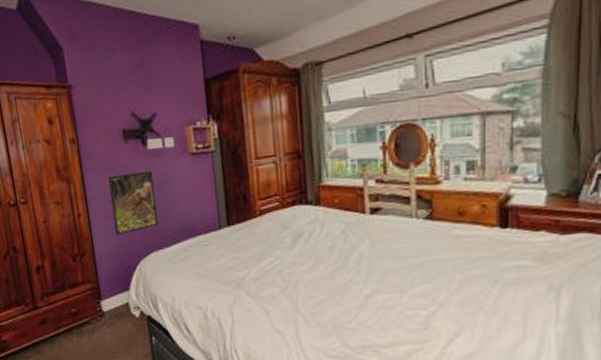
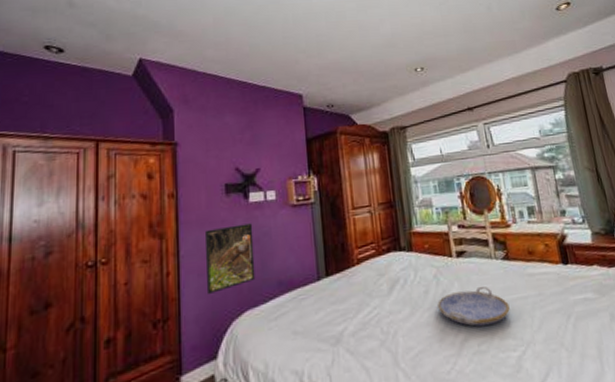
serving tray: none [344,244,425,284] -> present [438,285,510,327]

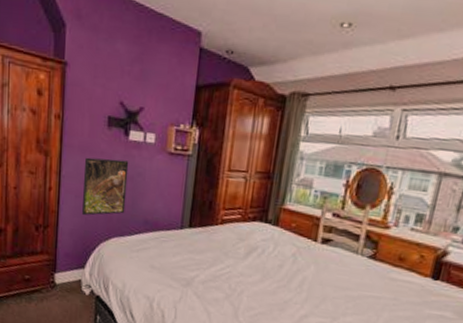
serving tray: present [438,285,510,327] -> none [288,273,360,311]

